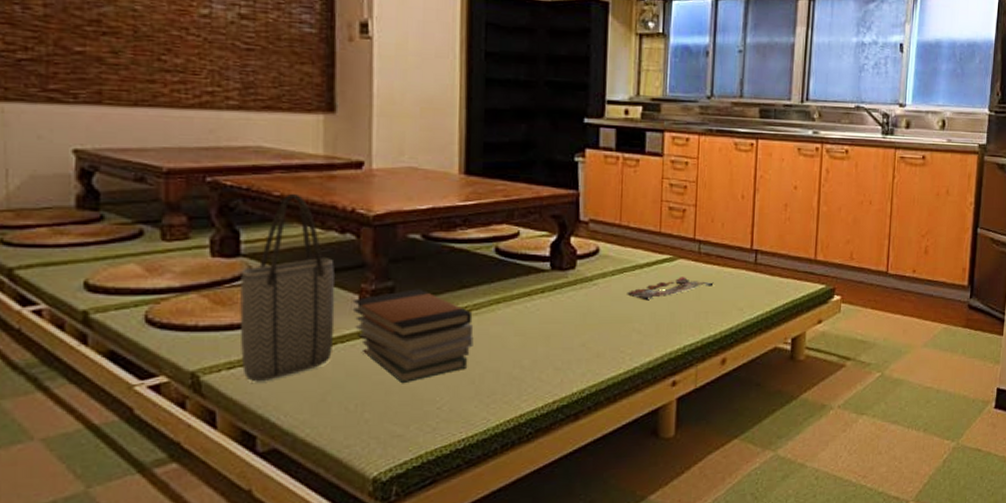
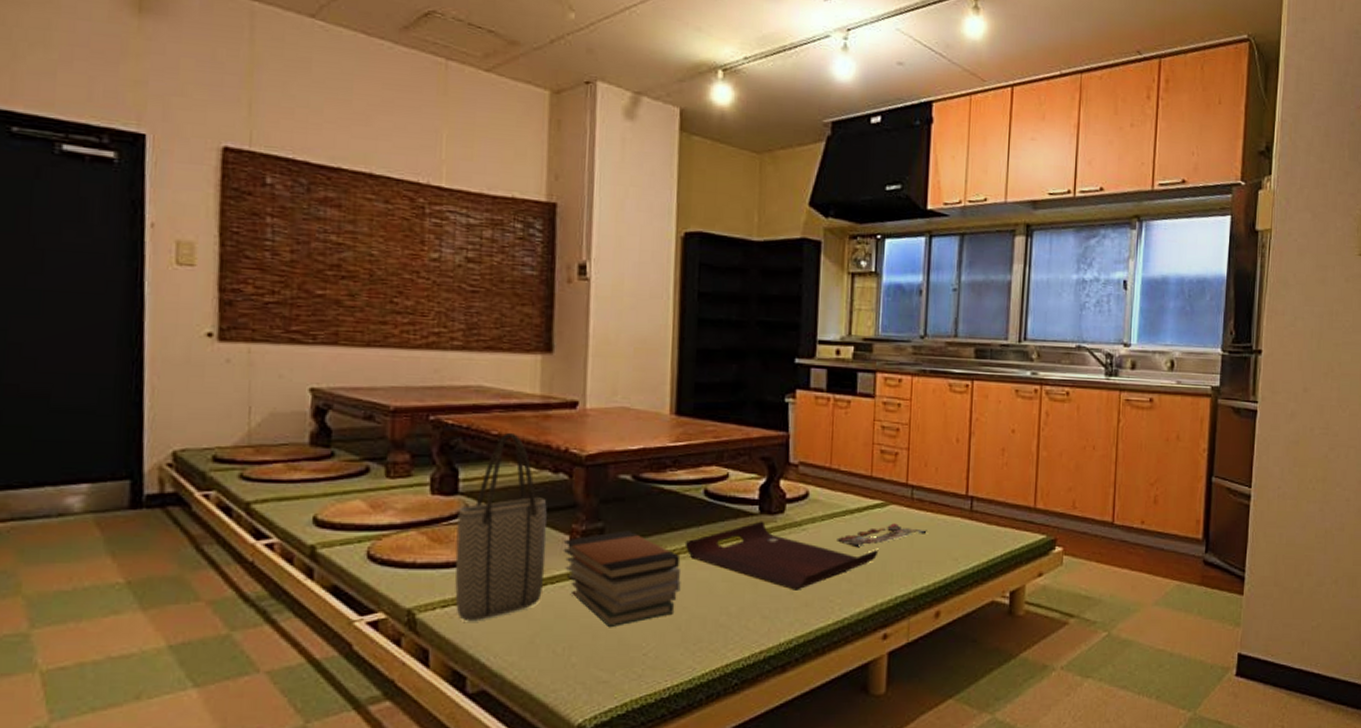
serving tray: none [476,277,667,343] -> present [684,521,879,590]

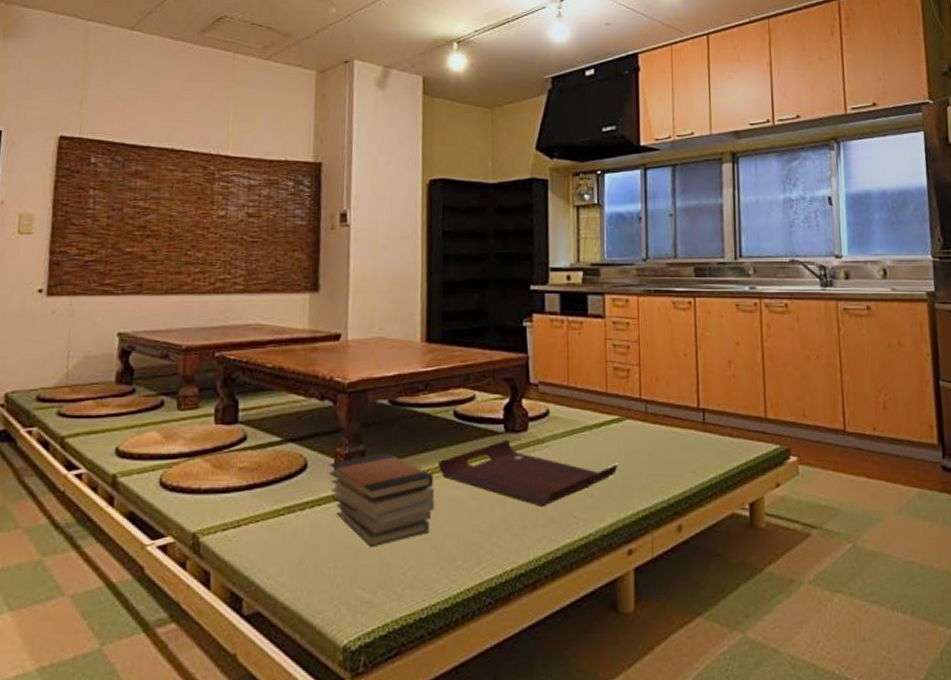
tote bag: present [455,432,547,622] -> none [234,364,315,544]
magazine: present [837,523,927,548] -> none [578,438,663,463]

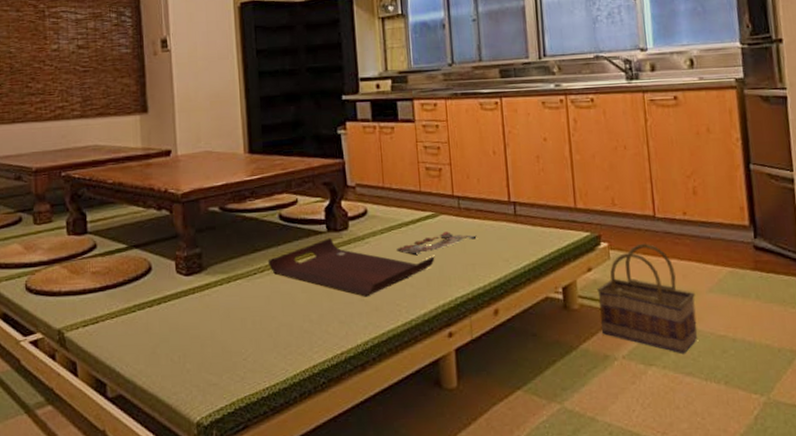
book stack: present [328,452,435,548] -> none [170,254,268,338]
magazine: none [578,438,663,463] -> present [396,231,477,256]
basket: none [785,458,886,581] -> present [597,243,698,354]

